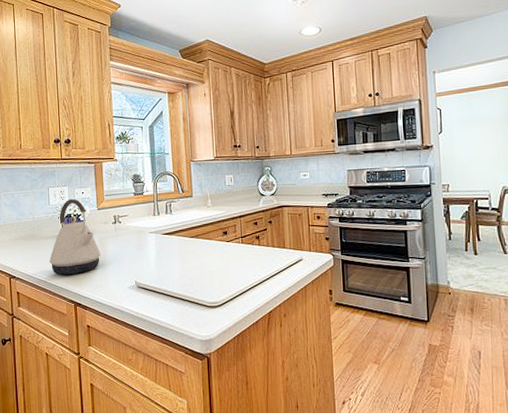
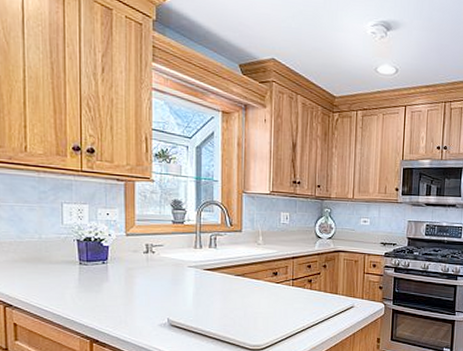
kettle: present [49,198,101,275] -> none [59,219,127,308]

